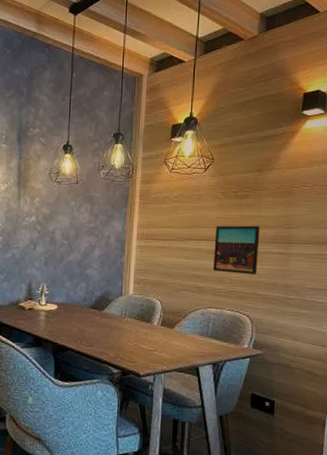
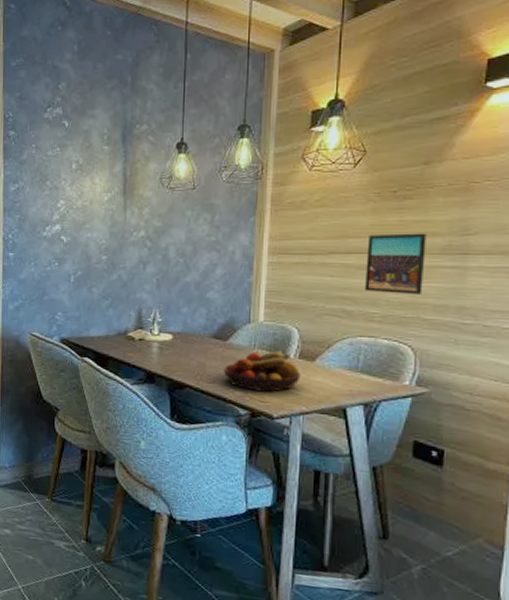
fruit bowl: none [100,319,163,354] -> present [224,351,301,392]

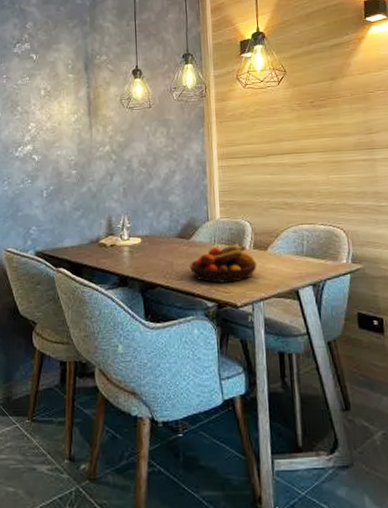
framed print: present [365,233,427,294] -> none [297,134,345,186]

